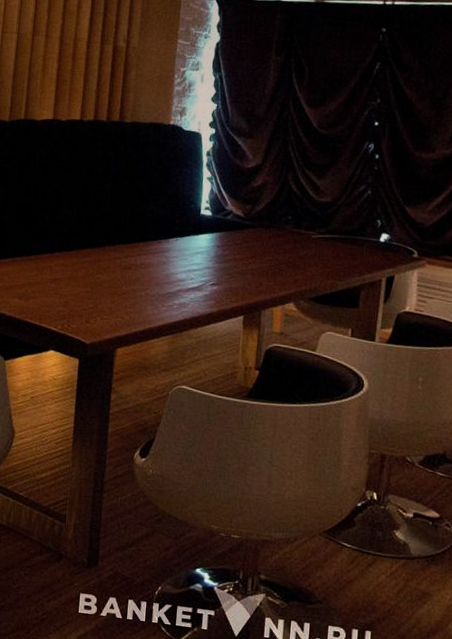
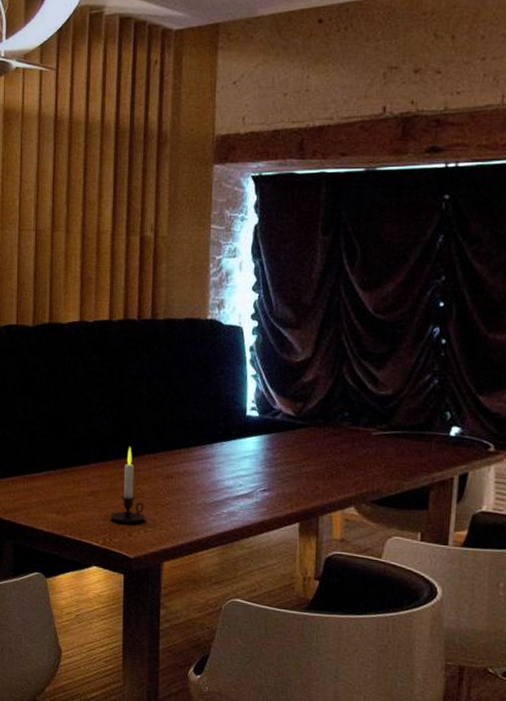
candle: none [70,238,102,310] -> present [111,446,145,523]

